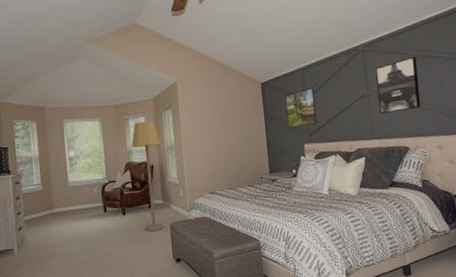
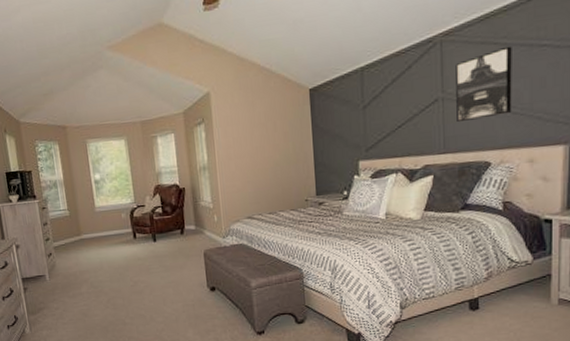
lamp: present [131,121,164,231] -> none [160,138,197,258]
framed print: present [285,87,317,129] -> none [338,91,376,144]

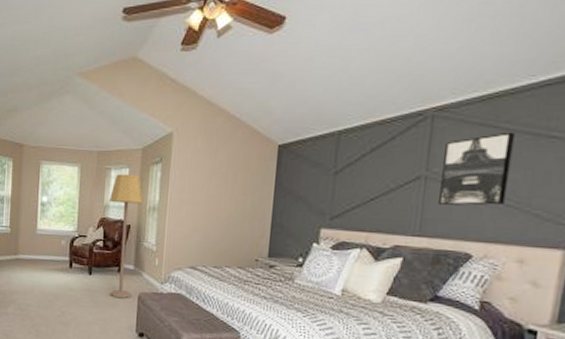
lamp: none [160,138,197,258] -> present [109,173,143,298]

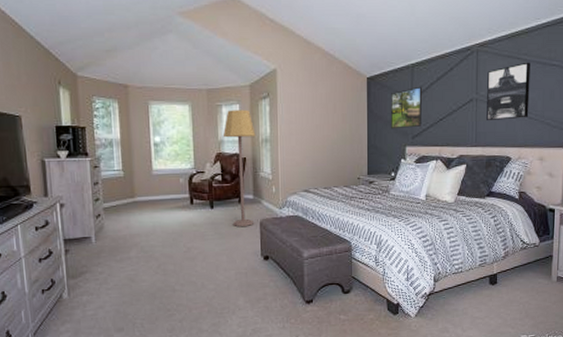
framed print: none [302,157,349,207] -> present [390,86,422,130]

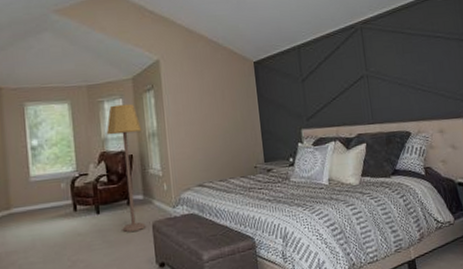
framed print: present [390,86,422,130] -> none [280,67,315,113]
wall art: present [487,62,531,121] -> none [374,35,422,97]

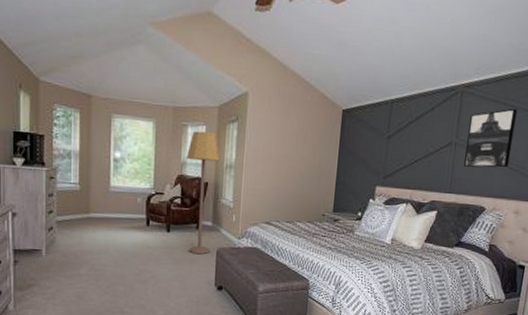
wall art: none [374,35,422,97] -> present [464,108,517,168]

